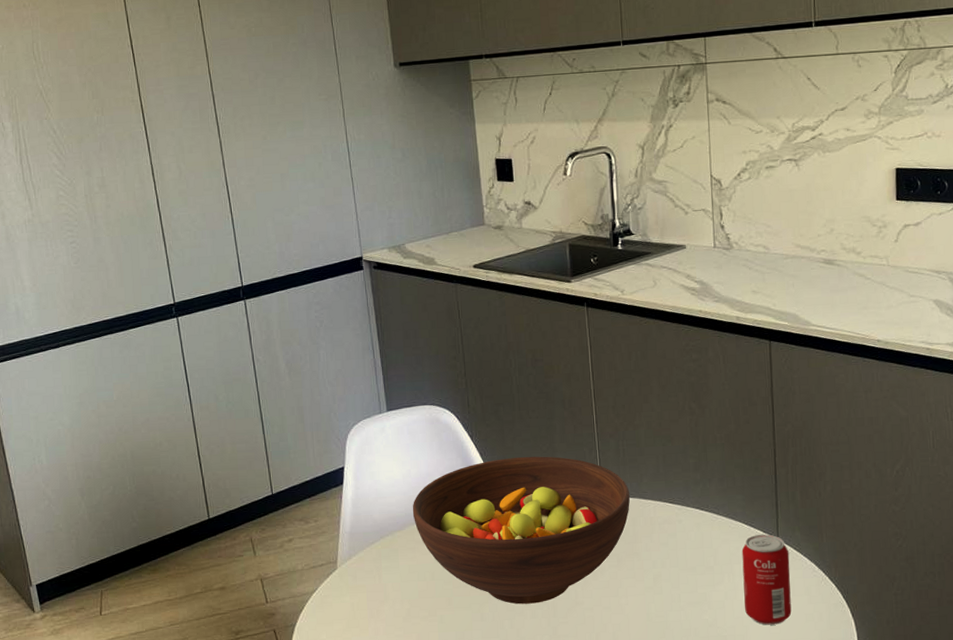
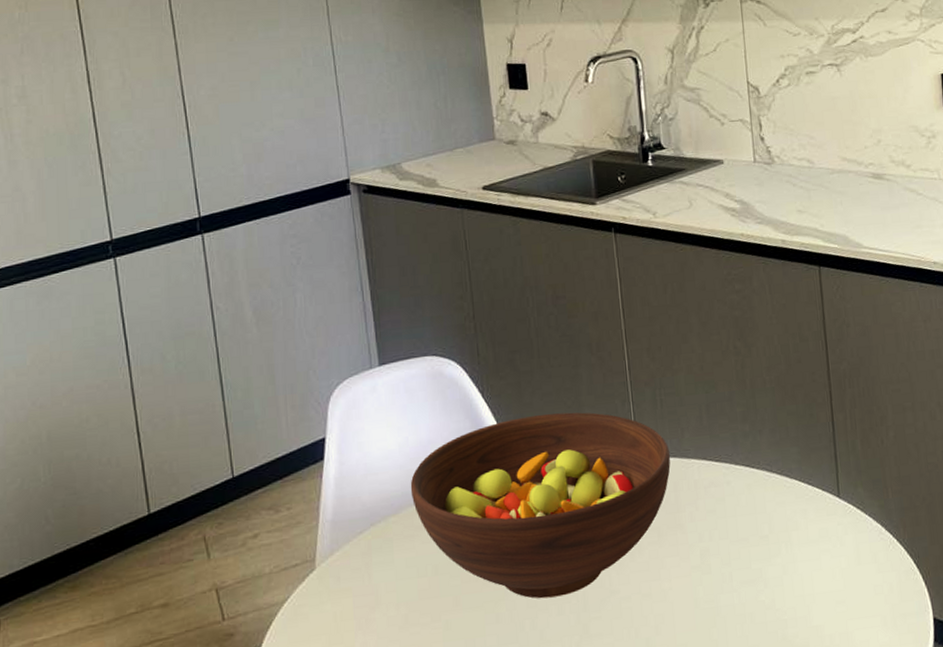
beverage can: present [742,534,792,625] -> none [799,492,859,603]

